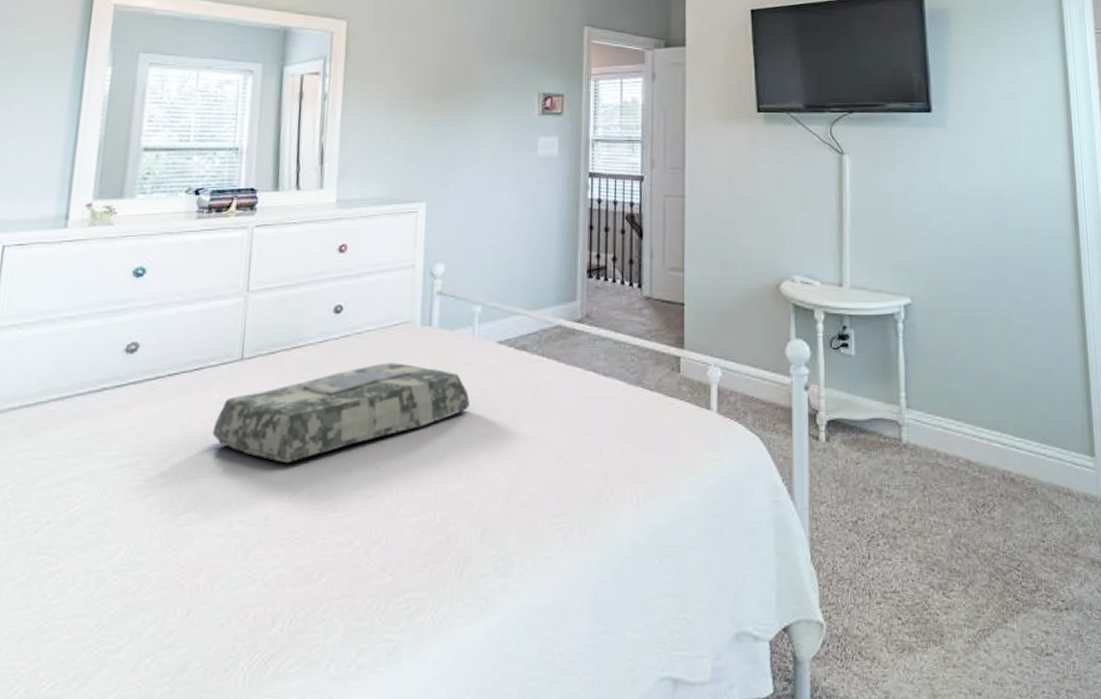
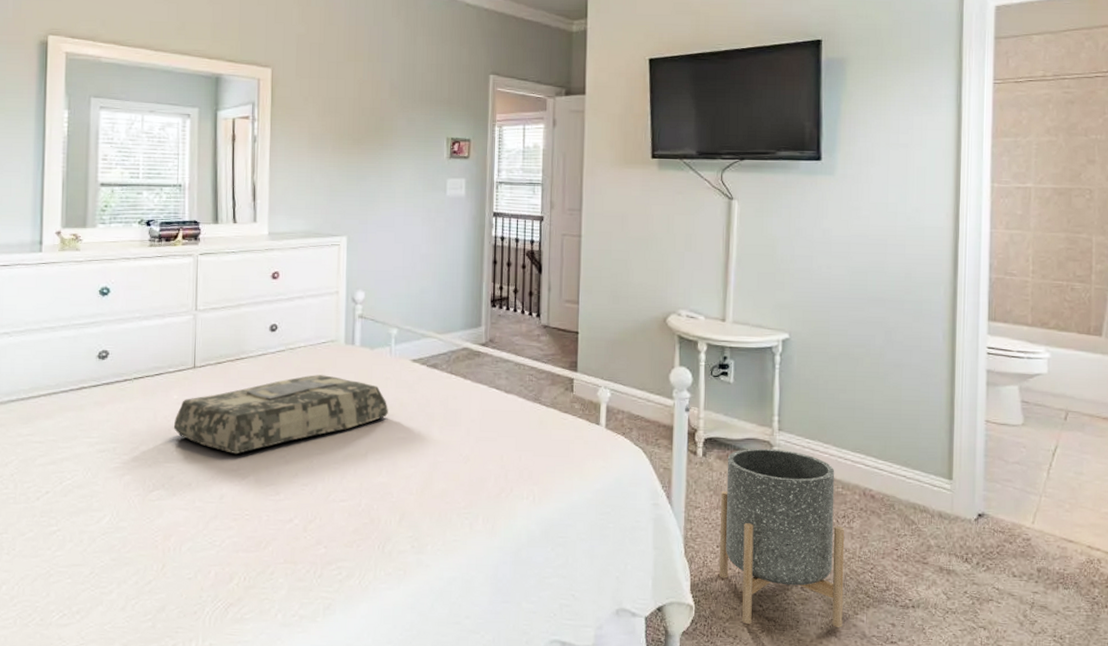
planter: none [847,429,992,642] -> present [719,448,845,627]

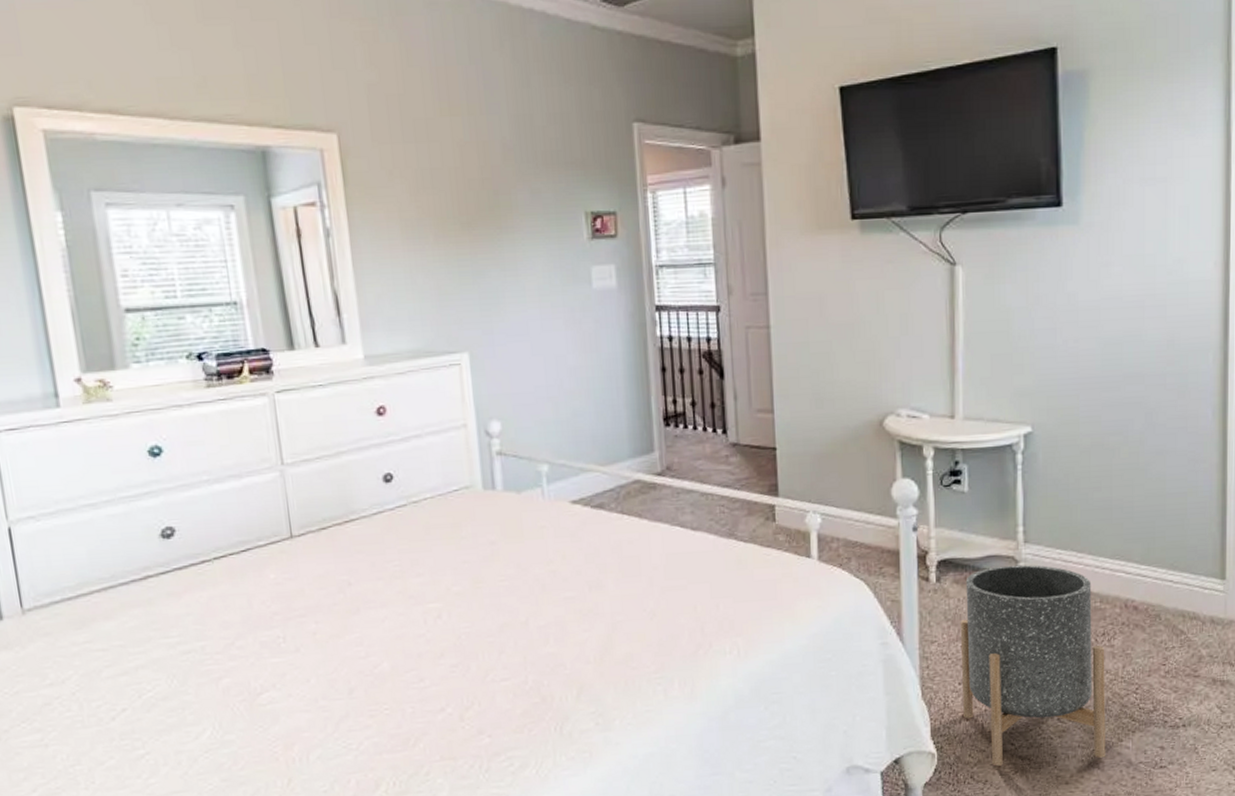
cushion: present [173,375,388,455] -> none [275,530,549,639]

